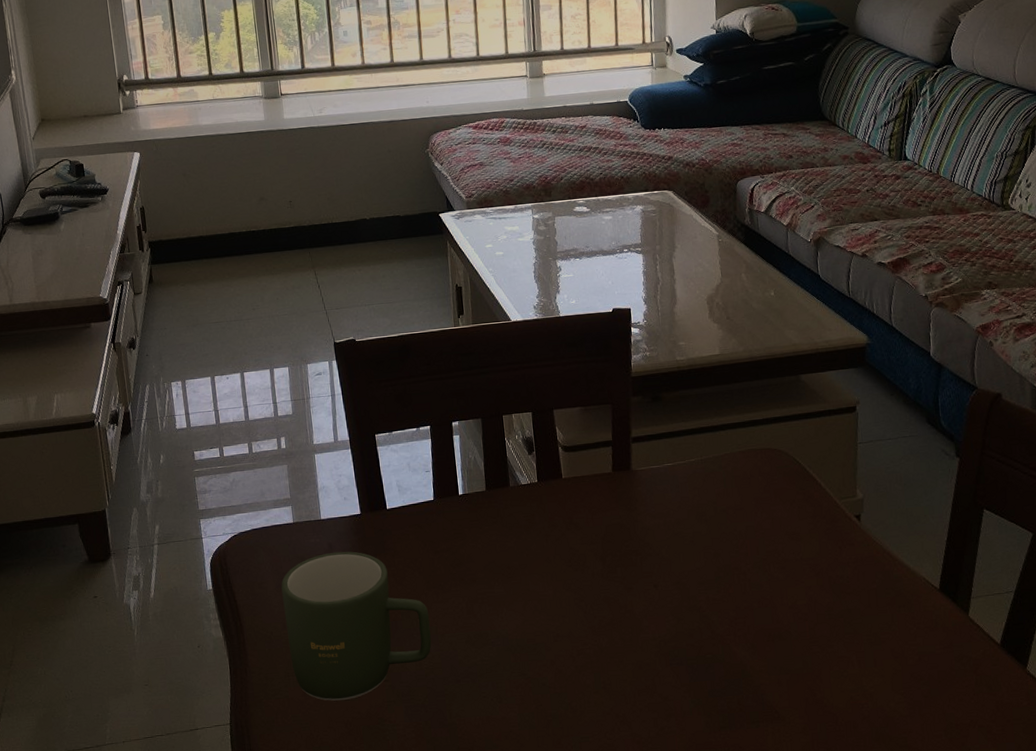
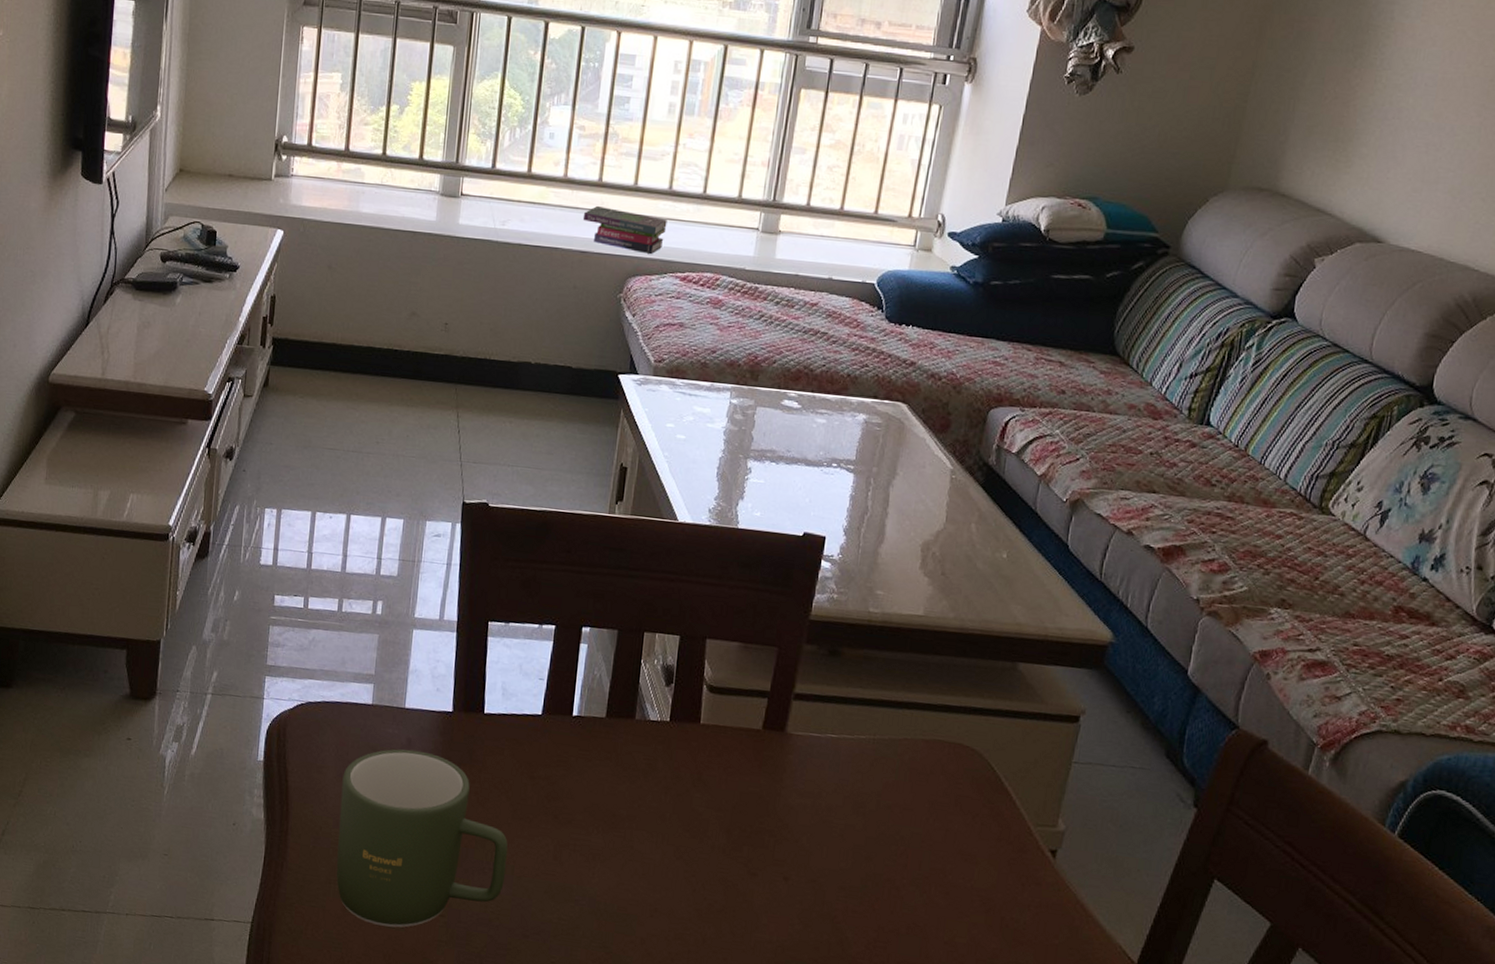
books: none [384,82,454,113] -> present [582,205,667,254]

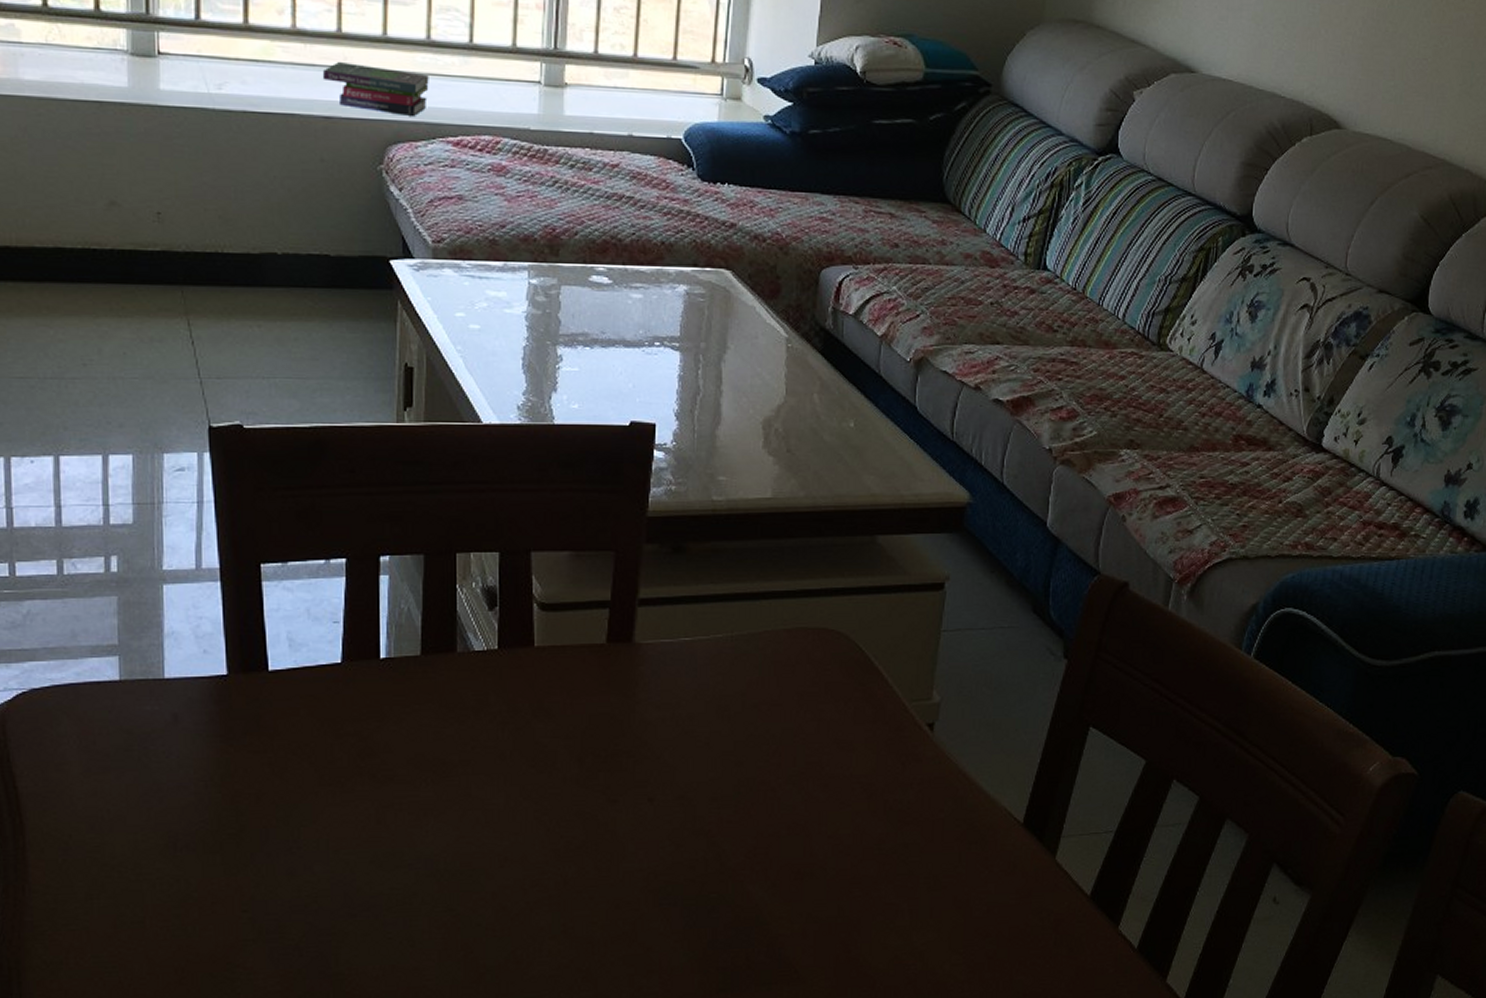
mug: present [336,749,509,928] -> none [91,726,319,937]

